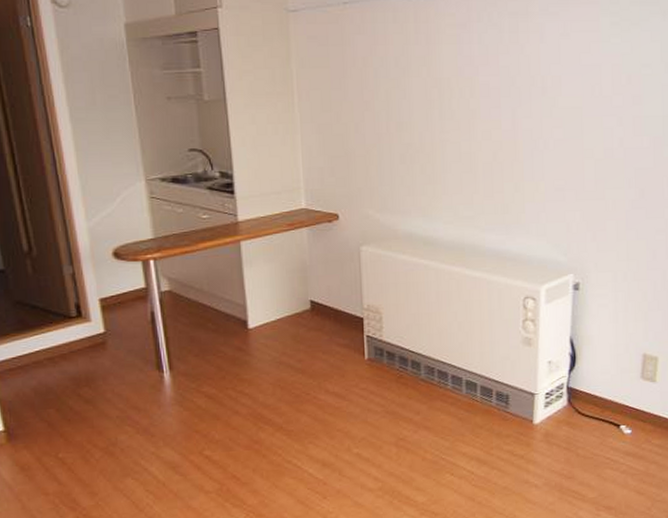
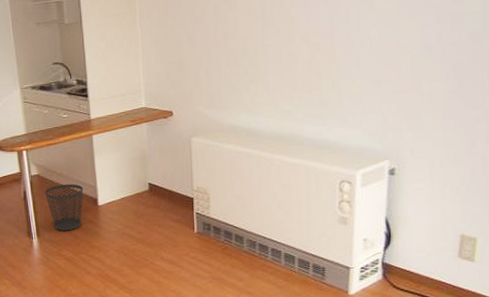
wastebasket: none [179,302,229,362] -> present [44,183,83,231]

